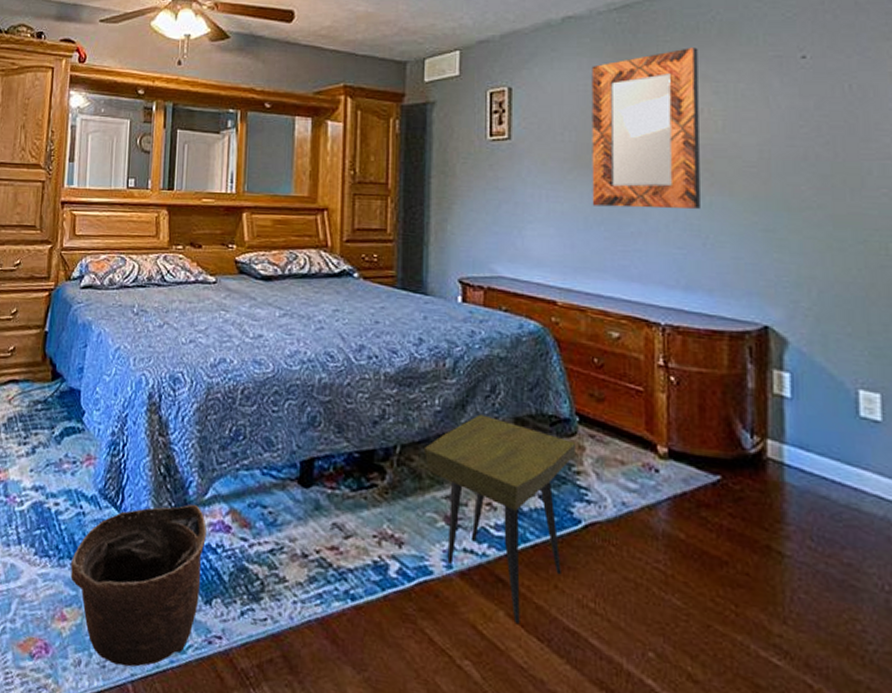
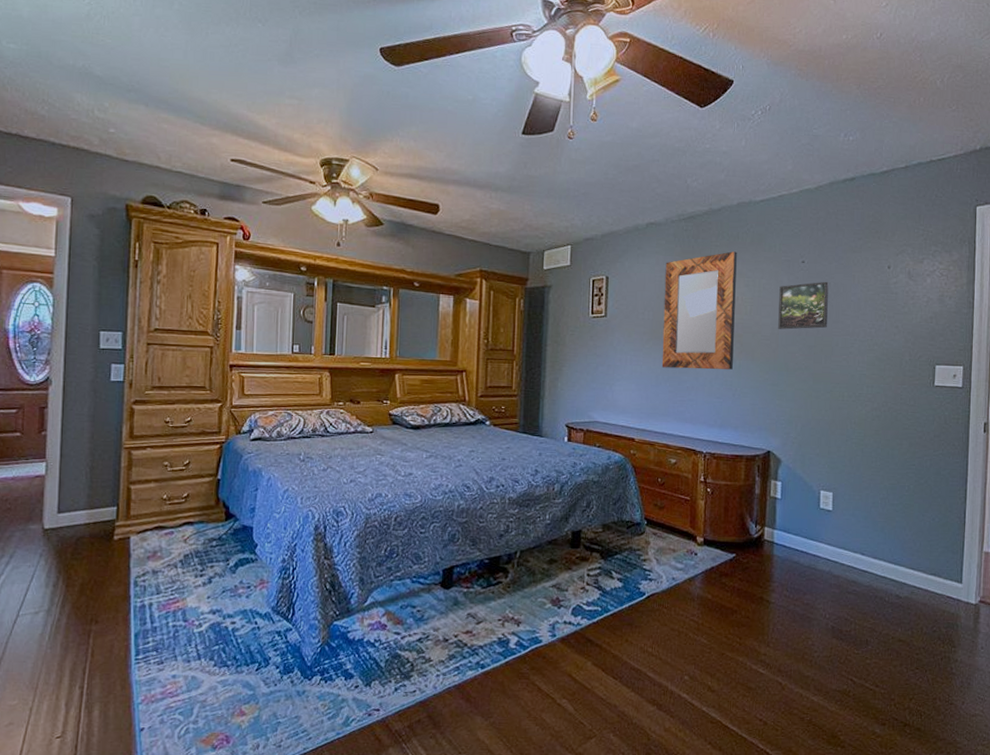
basket: present [70,504,206,667] -> none [247,610,366,743]
side table: present [423,414,577,624] -> none [537,524,645,669]
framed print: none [767,82,851,152] -> present [778,281,829,330]

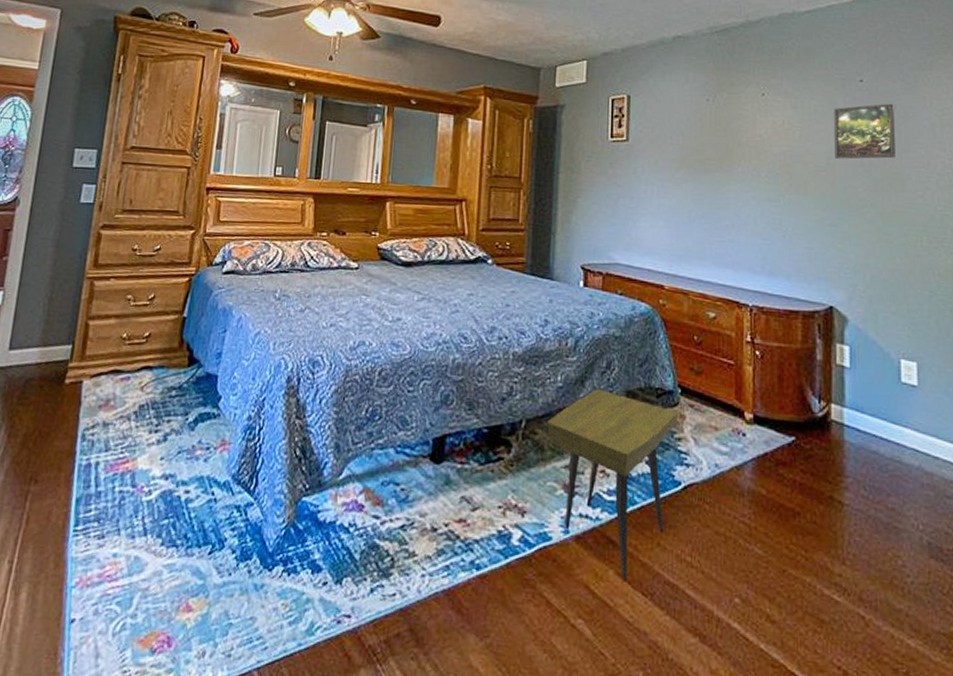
side table: none [537,524,645,669] -> present [546,389,679,581]
home mirror: present [661,251,737,370] -> none [695,68,781,206]

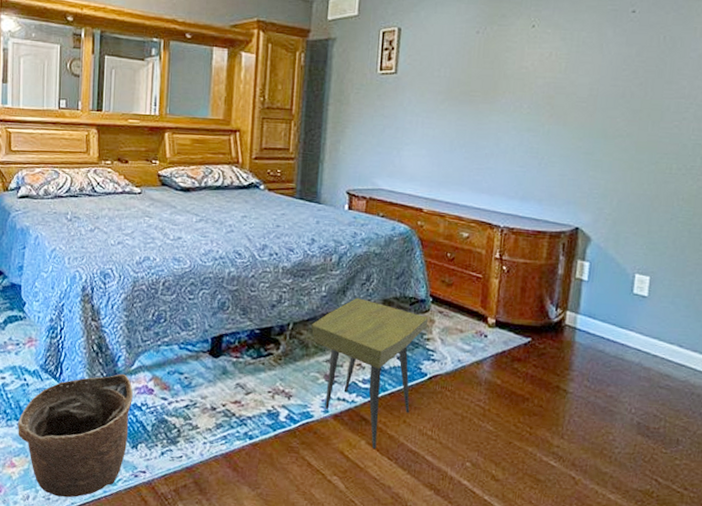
basket: none [198,484,340,654] -> present [17,373,133,498]
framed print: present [834,103,895,159] -> none [597,34,664,91]

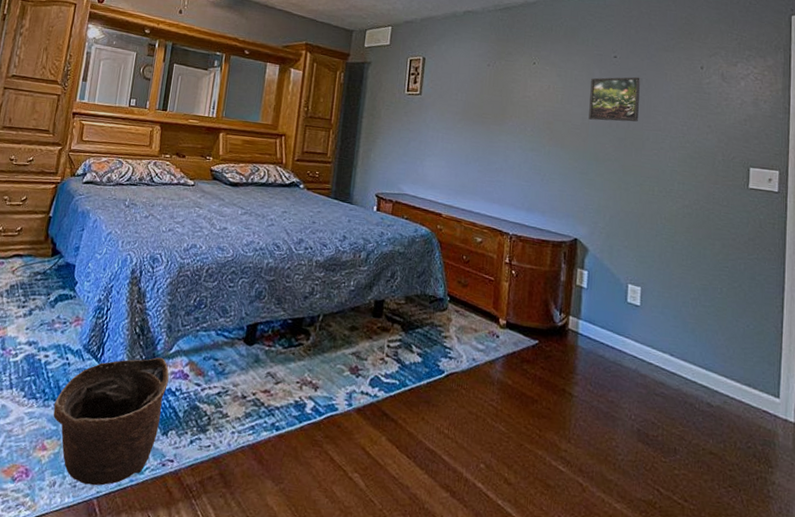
side table: present [311,298,429,449] -> none [339,293,446,446]
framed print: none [597,34,664,91] -> present [588,77,640,122]

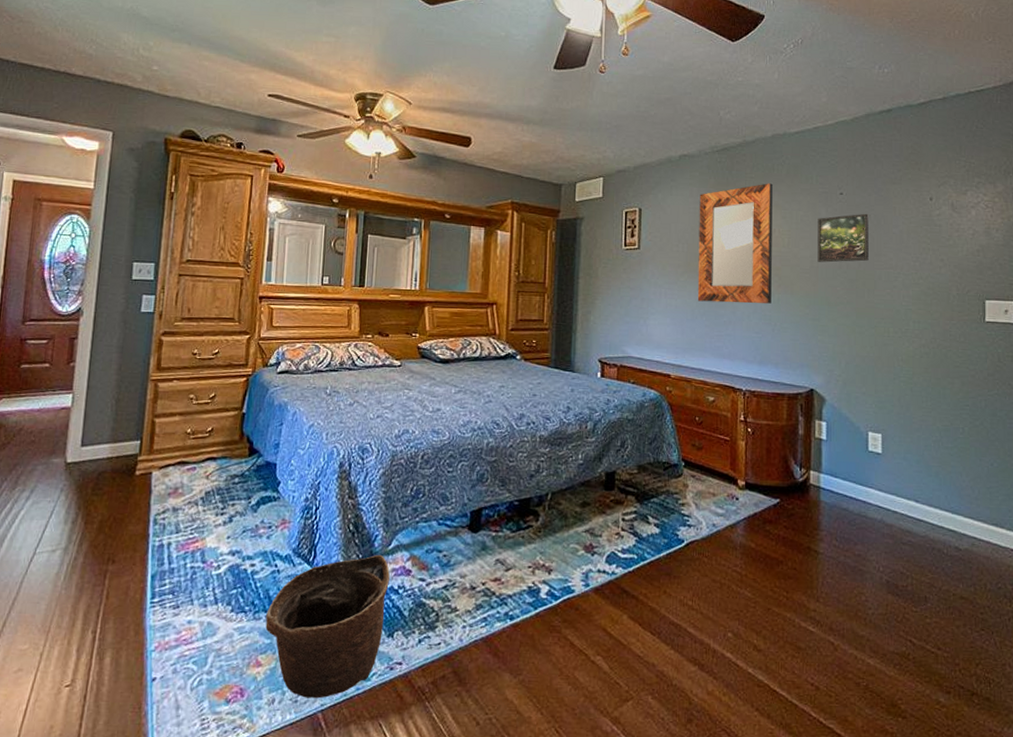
home mirror: none [472,42,550,155] -> present [697,183,773,304]

